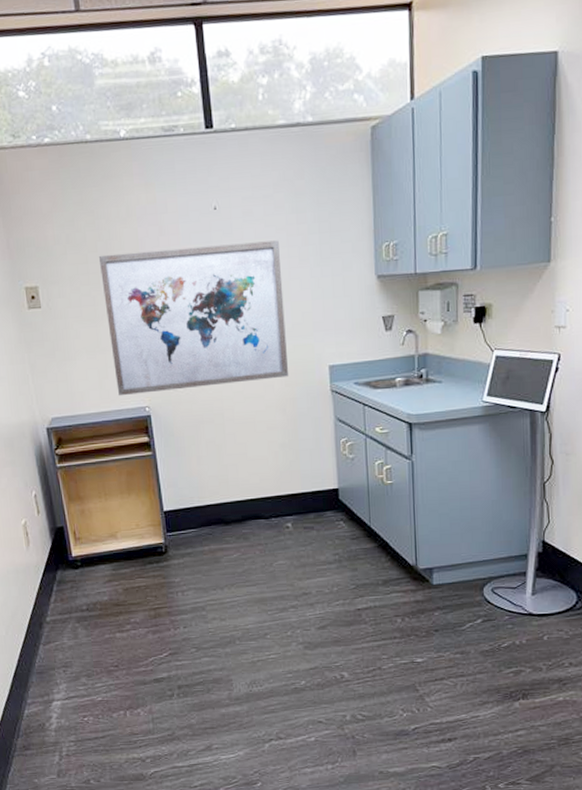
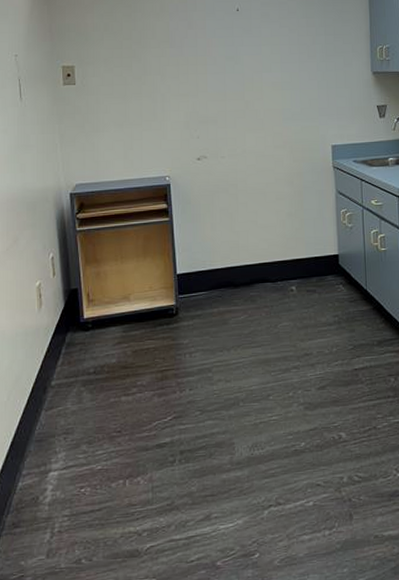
wall art: present [98,240,289,396] -> none [132,39,297,166]

